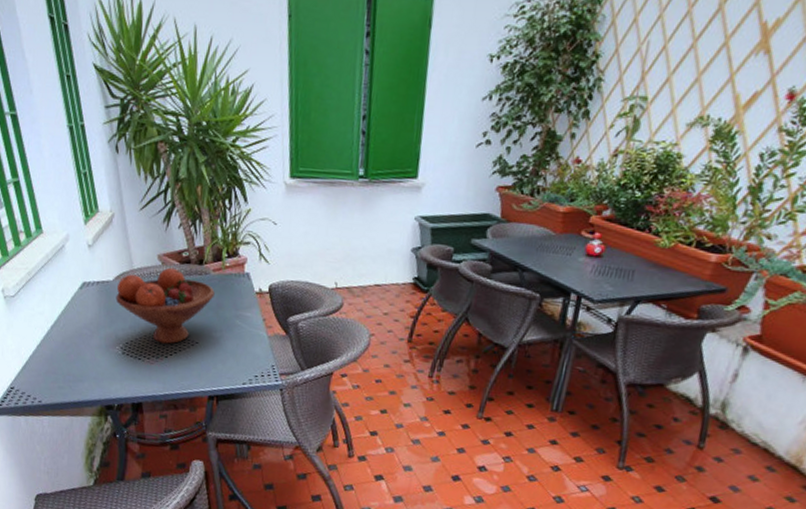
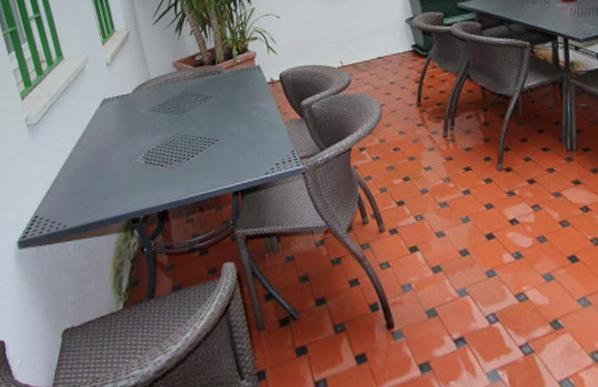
fruit bowl: present [115,267,215,344] -> none [135,72,229,146]

